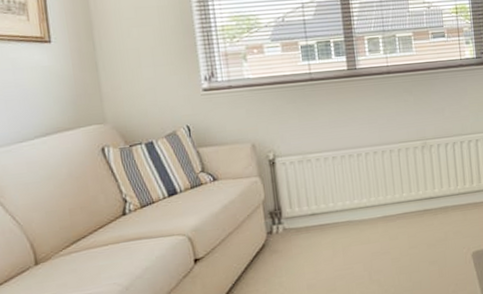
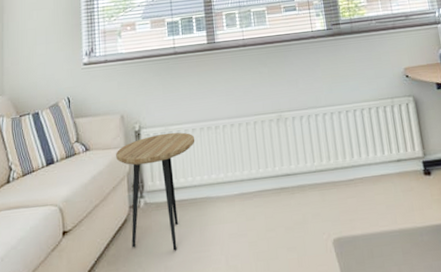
side table: none [248,160,336,271] -> present [116,132,195,251]

